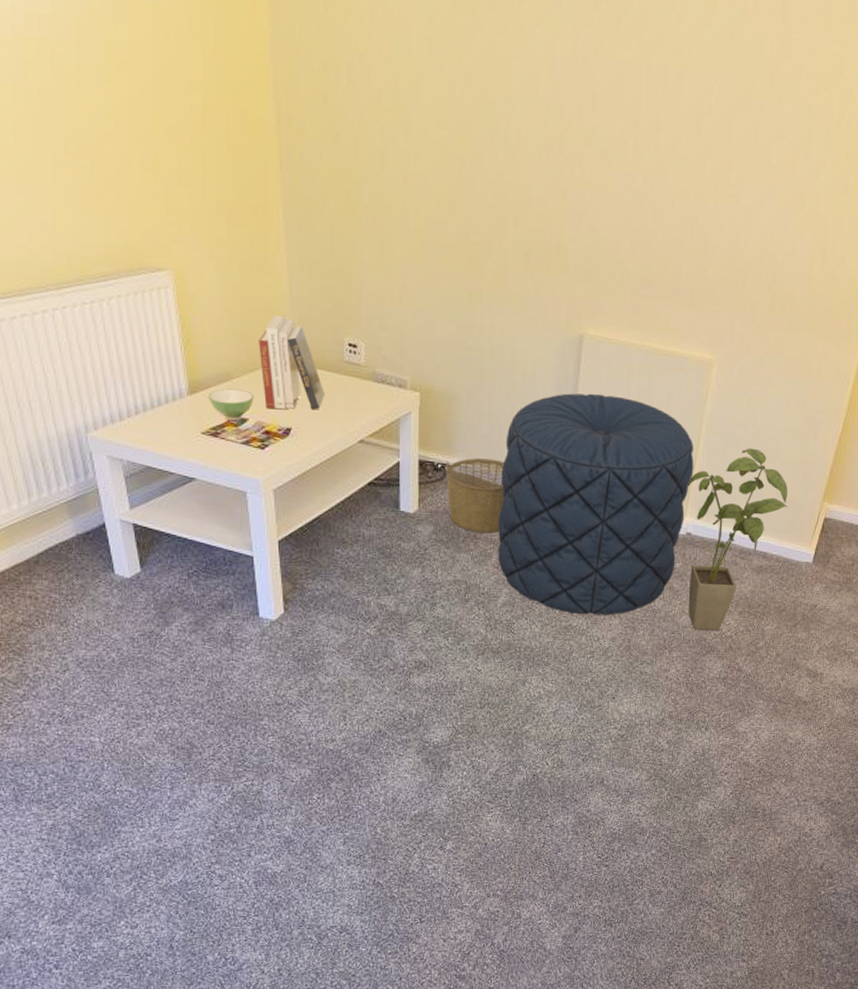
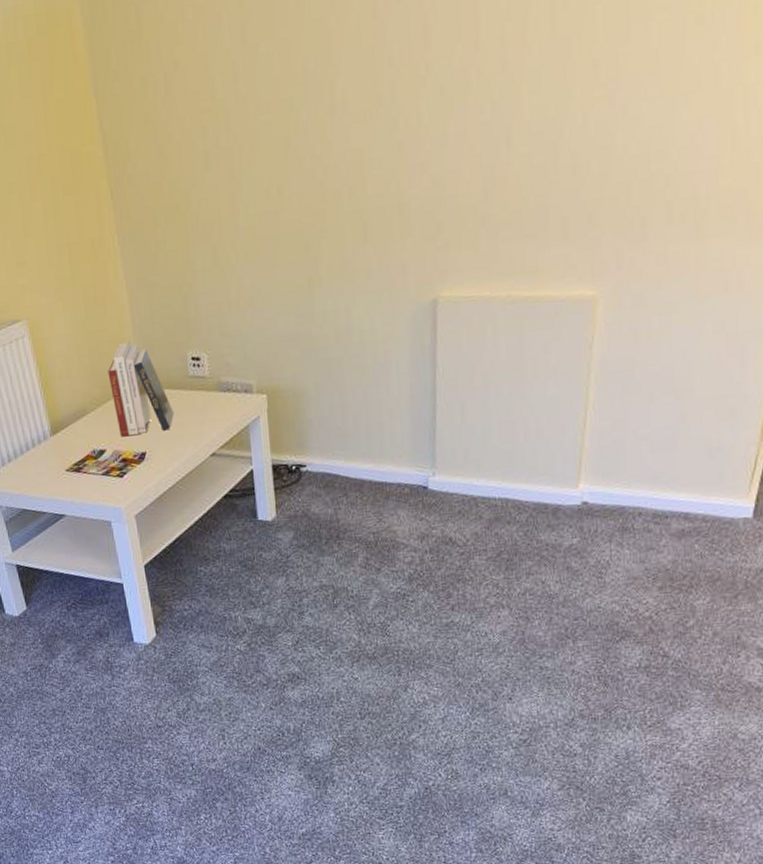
bowl: present [208,388,254,421] -> none [68,422,109,455]
basket: present [445,458,505,533] -> none [299,451,366,533]
pouf: present [497,393,694,615] -> none [359,359,585,609]
house plant: present [688,448,788,630] -> none [579,390,712,613]

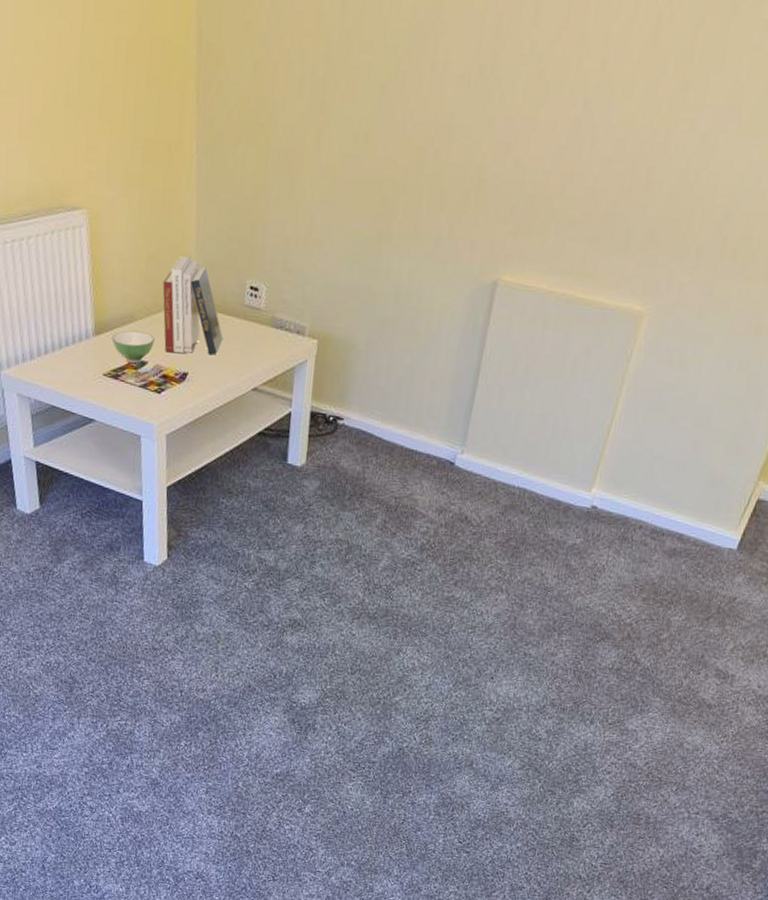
bowl: none [68,422,109,455] -> present [111,330,155,364]

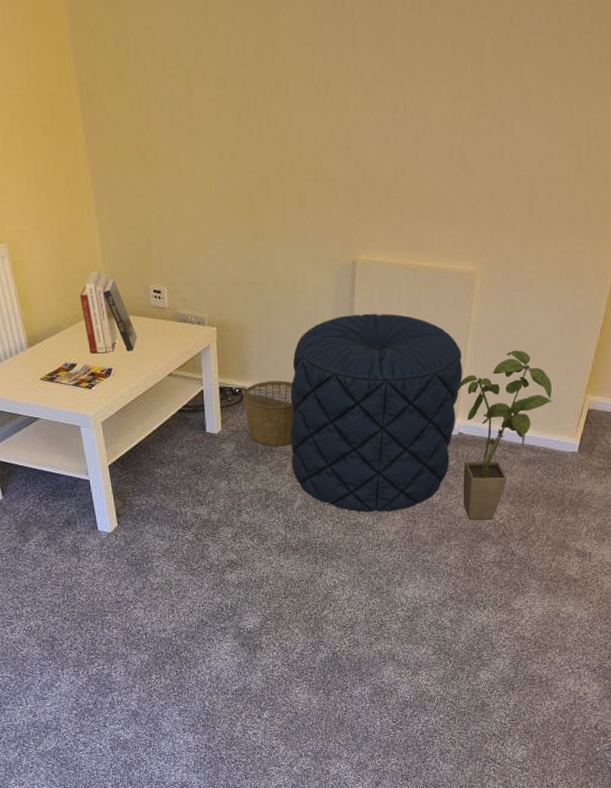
bowl: present [111,330,155,364] -> none [43,339,80,367]
basket: none [336,411,400,493] -> present [242,380,294,446]
pouf: none [383,345,610,589] -> present [289,313,463,512]
house plant: none [584,414,717,616] -> present [458,350,553,520]

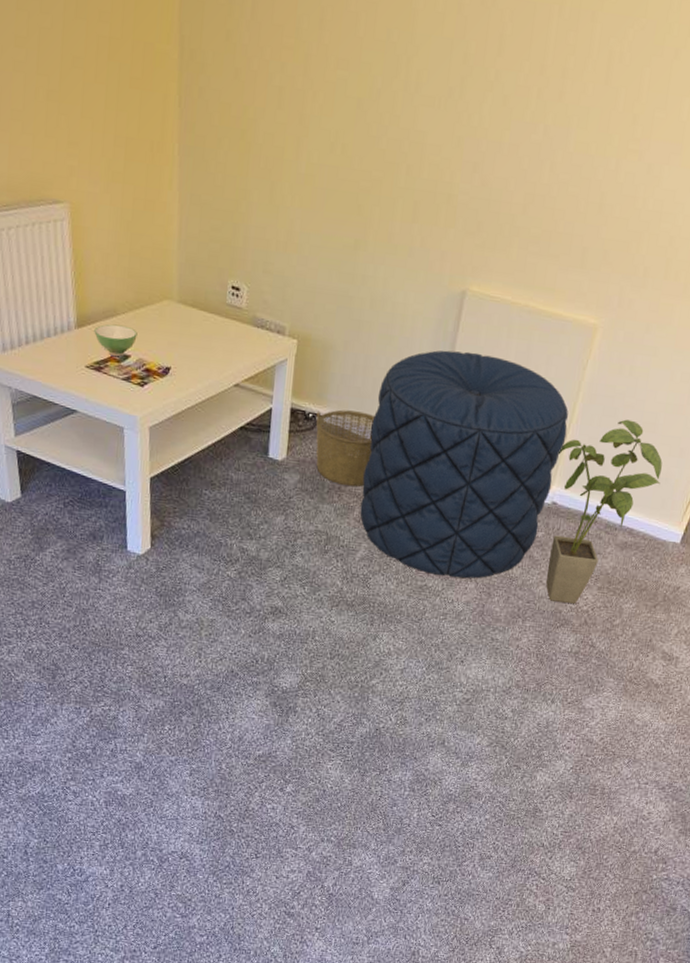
bowl: none [43,339,80,367] -> present [94,324,138,357]
books: present [80,271,138,354] -> none [145,253,206,351]

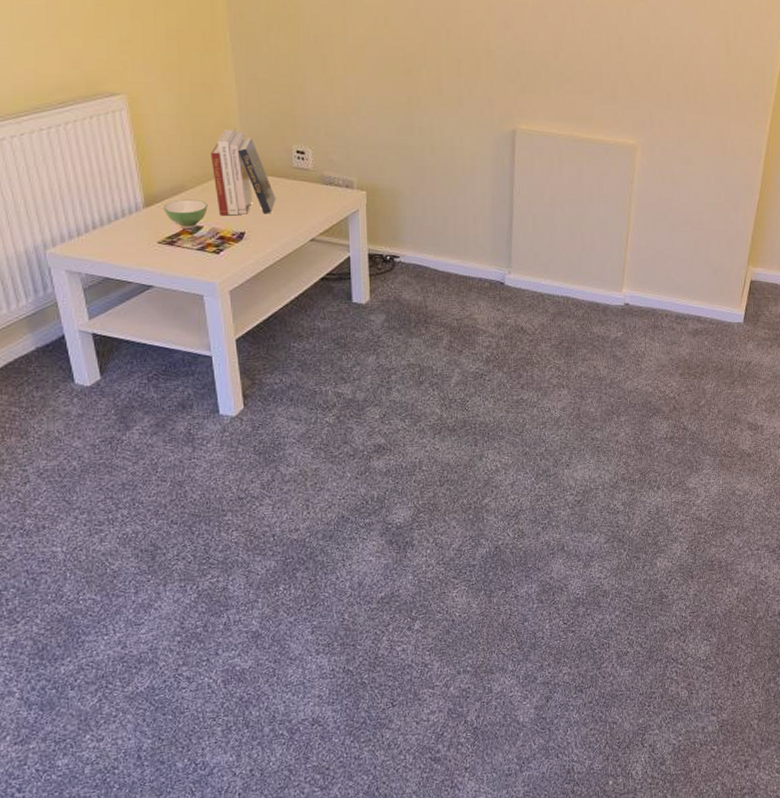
books: none [145,253,206,351] -> present [210,129,276,216]
basket: present [315,409,375,487] -> none [393,248,451,317]
pouf: present [360,350,569,579] -> none [446,181,627,387]
house plant: present [546,419,663,604] -> none [623,221,716,394]

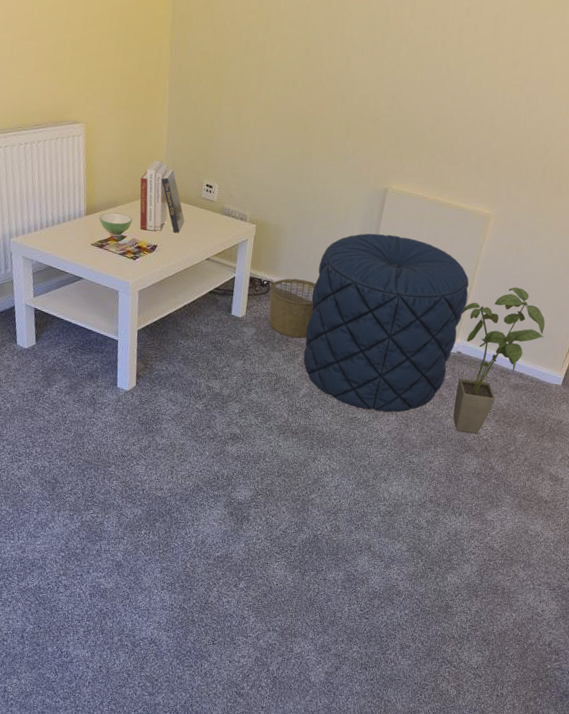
basket: none [393,248,451,317] -> present [269,278,316,338]
pouf: none [446,181,627,387] -> present [303,233,469,412]
house plant: none [623,221,716,394] -> present [453,287,545,433]

